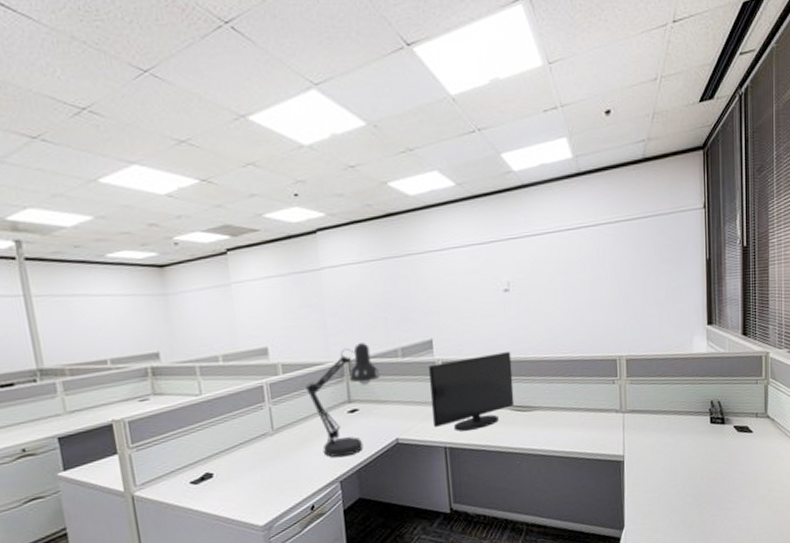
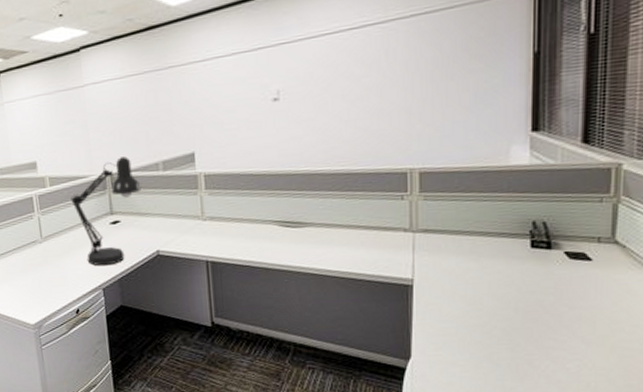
monitor: present [429,352,515,431] -> none [190,165,283,246]

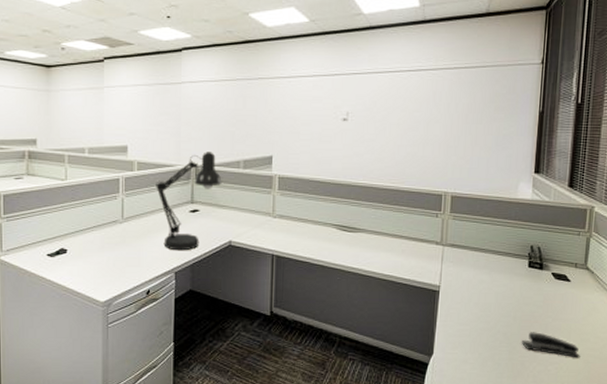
stapler: none [526,324,612,353] -> present [521,332,581,358]

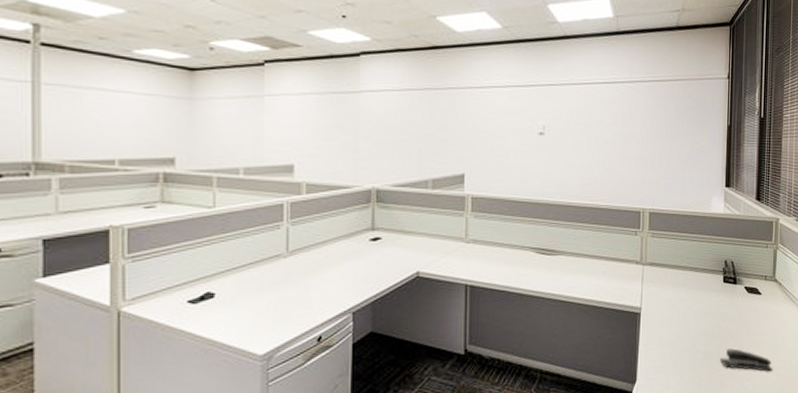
desk lamp: present [156,152,222,251] -> none [329,170,408,287]

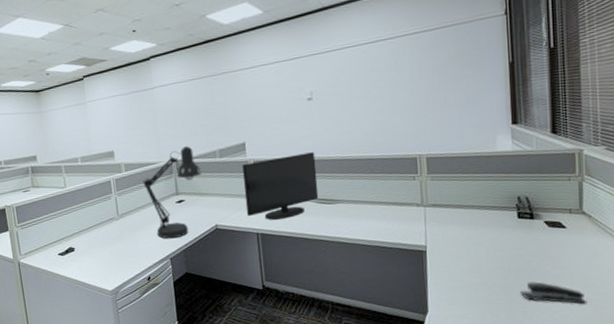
desk lamp: none [329,170,408,287] -> present [143,146,202,239]
monitor: none [456,194,540,270] -> present [242,152,319,220]

